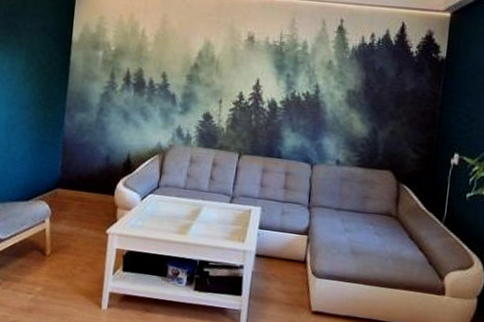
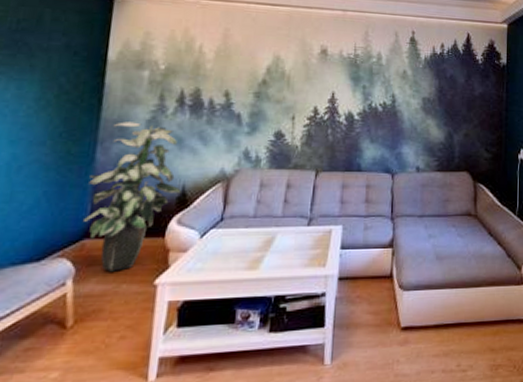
indoor plant: none [57,94,127,218] -> present [84,122,181,272]

